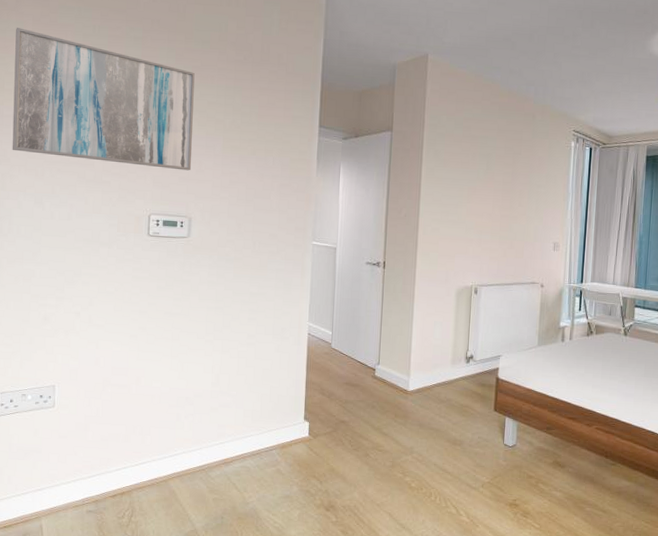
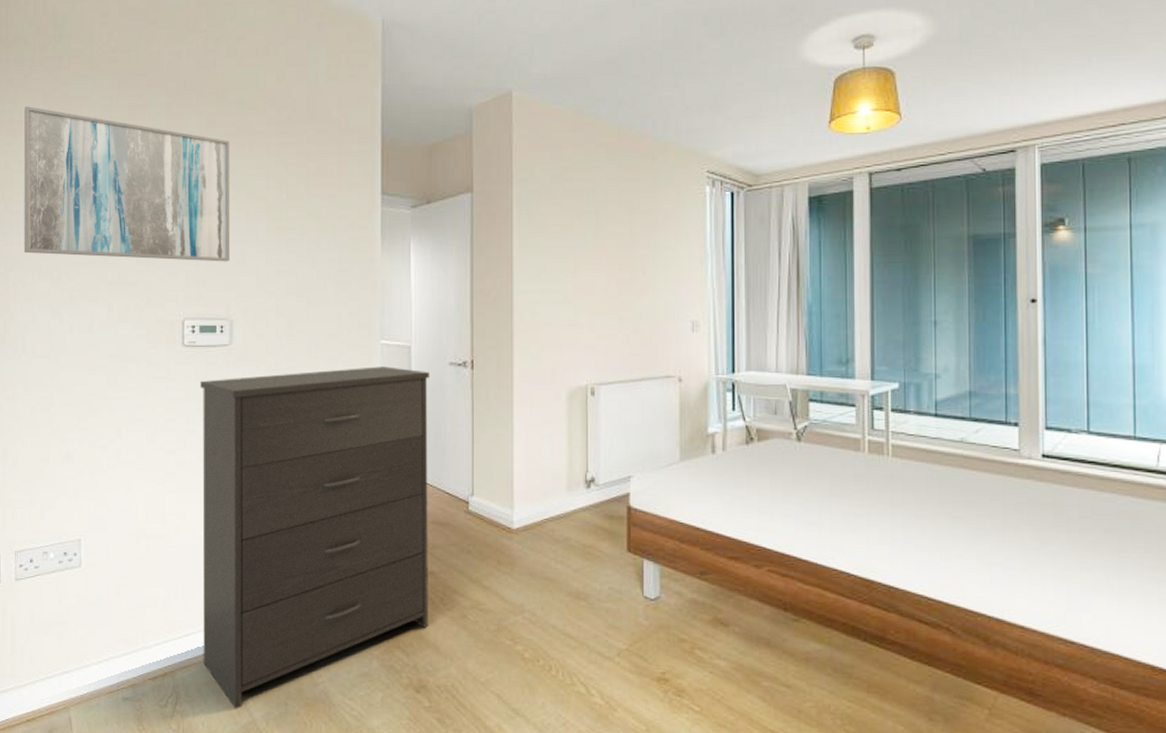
dresser: none [155,261,350,521] -> present [200,366,429,709]

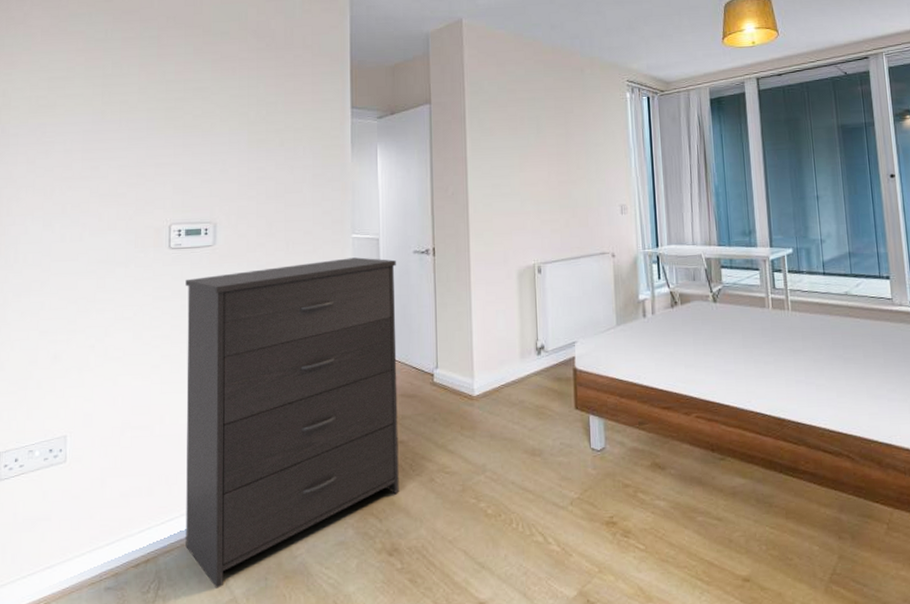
wall art: present [24,105,231,262] -> none [18,40,215,172]

